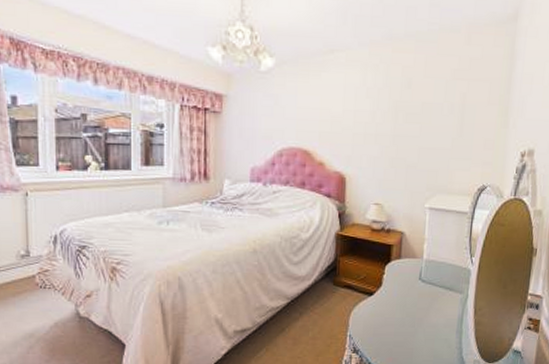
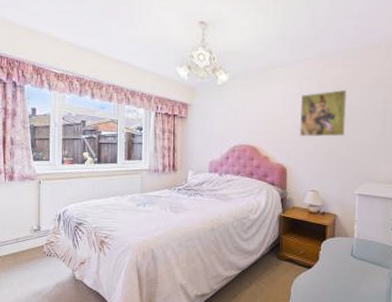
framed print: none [361,81,419,139] -> present [299,89,347,137]

